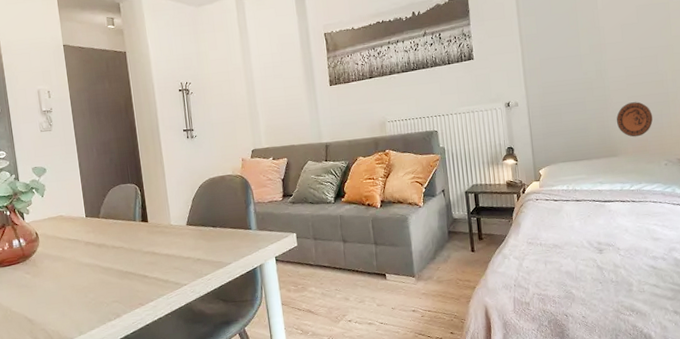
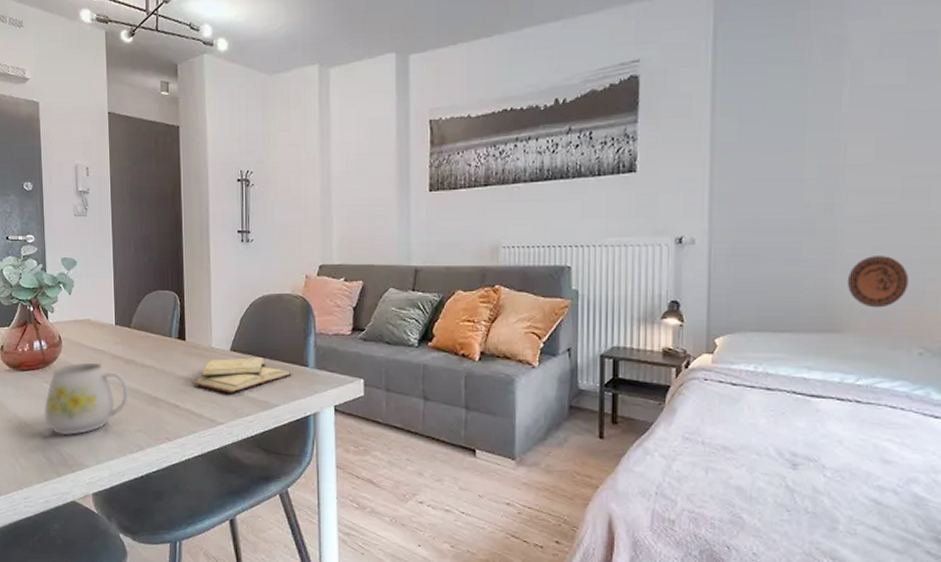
mug: none [27,250,104,316] -> present [43,362,129,436]
diary: none [158,227,239,260] -> present [193,357,292,393]

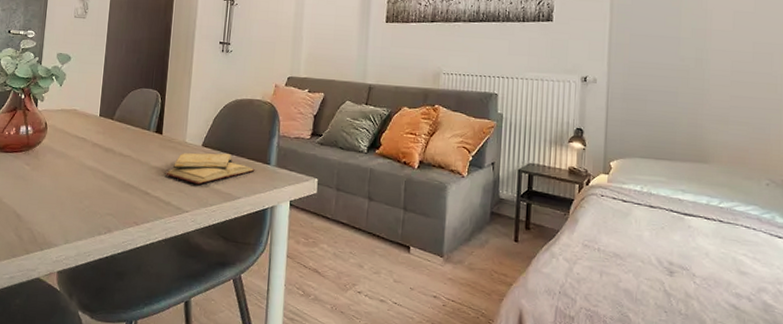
mug: present [43,362,129,436] -> none [20,148,105,216]
decorative plate: present [847,256,908,308] -> none [712,103,758,145]

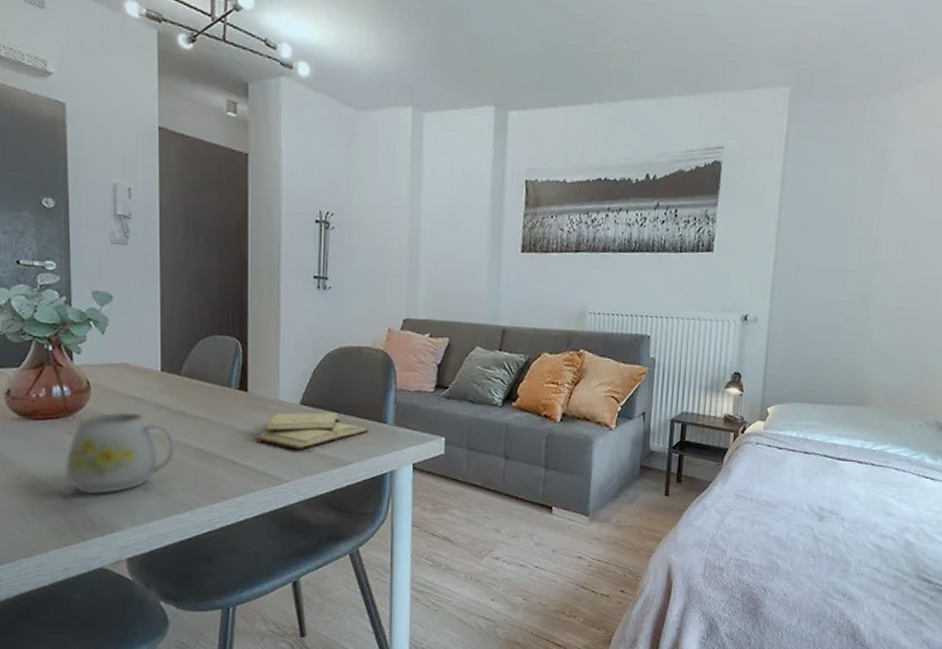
mug: none [20,148,105,216] -> present [64,412,177,495]

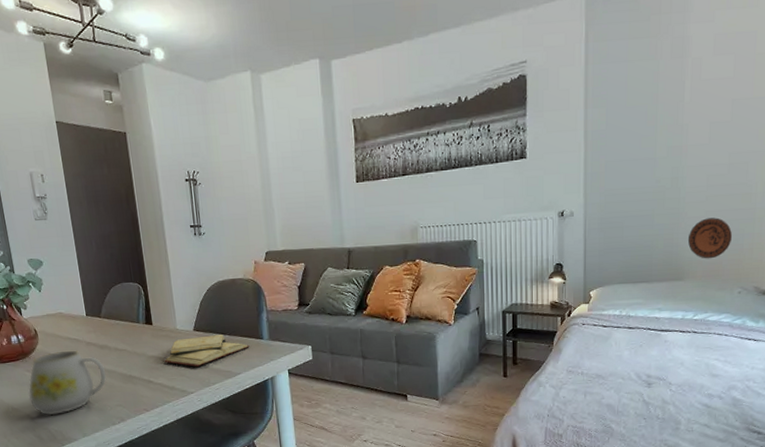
decorative plate: none [872,342,917,386] -> present [687,217,732,259]

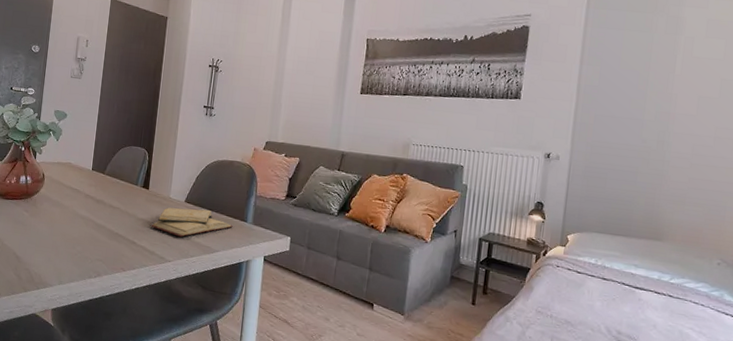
mug: present [28,350,106,416] -> none [20,198,96,258]
decorative plate: present [687,217,732,259] -> none [669,184,714,225]

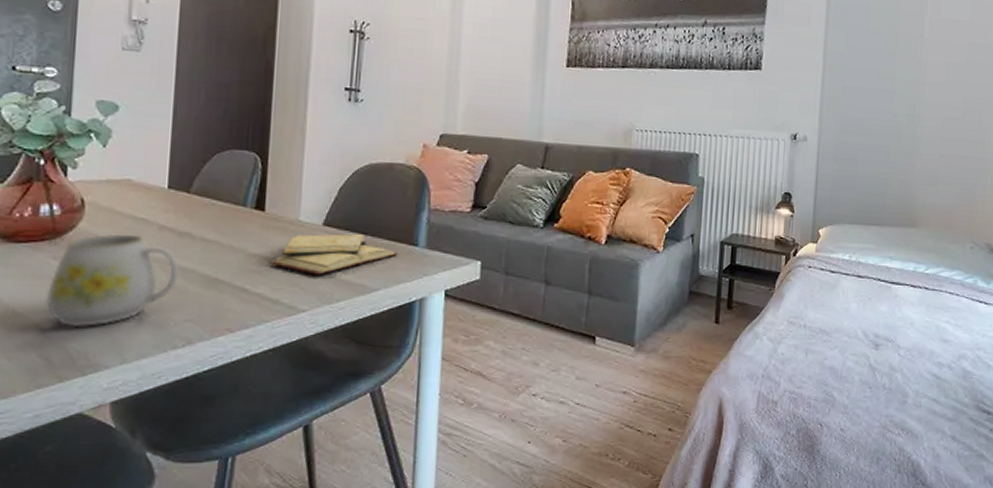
mug: none [20,198,96,258] -> present [45,234,180,328]

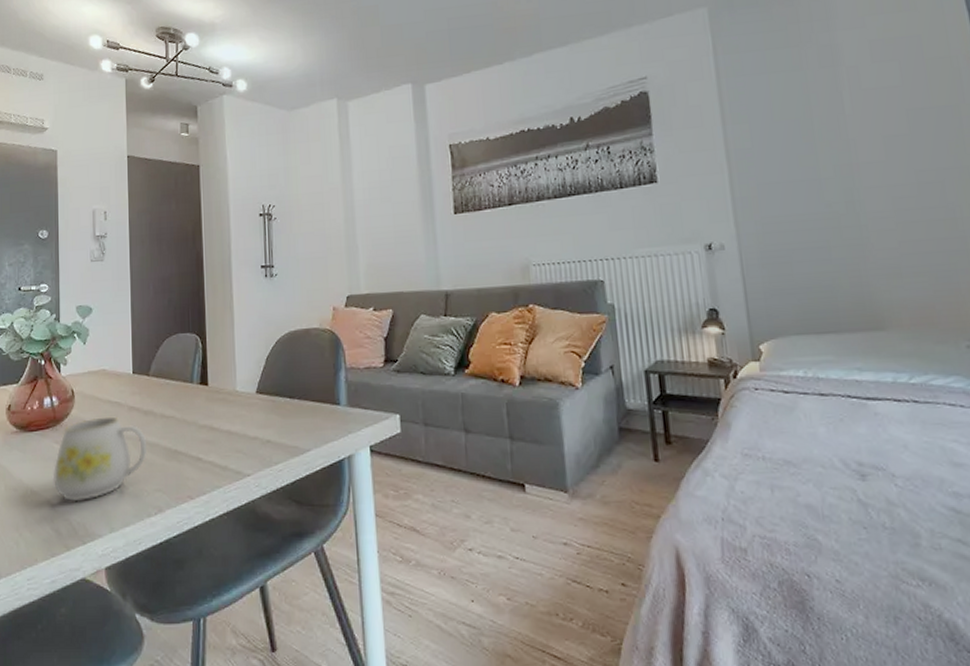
diary: present [270,233,398,275] -> none [217,398,323,440]

